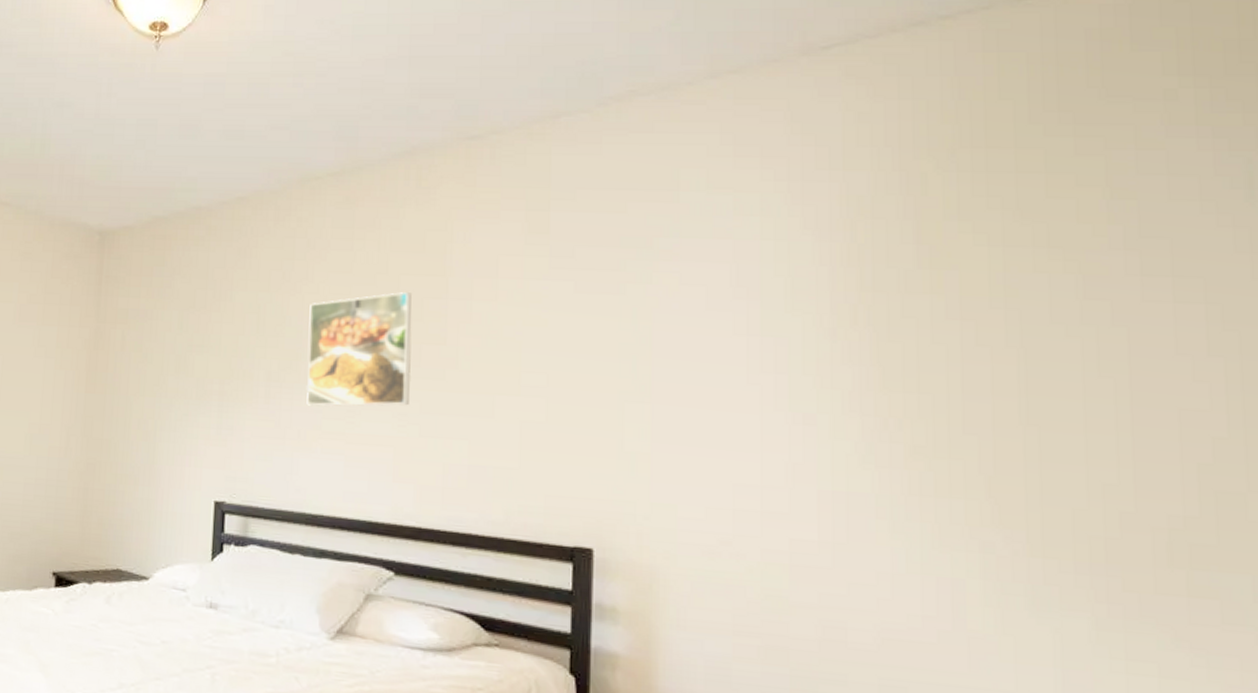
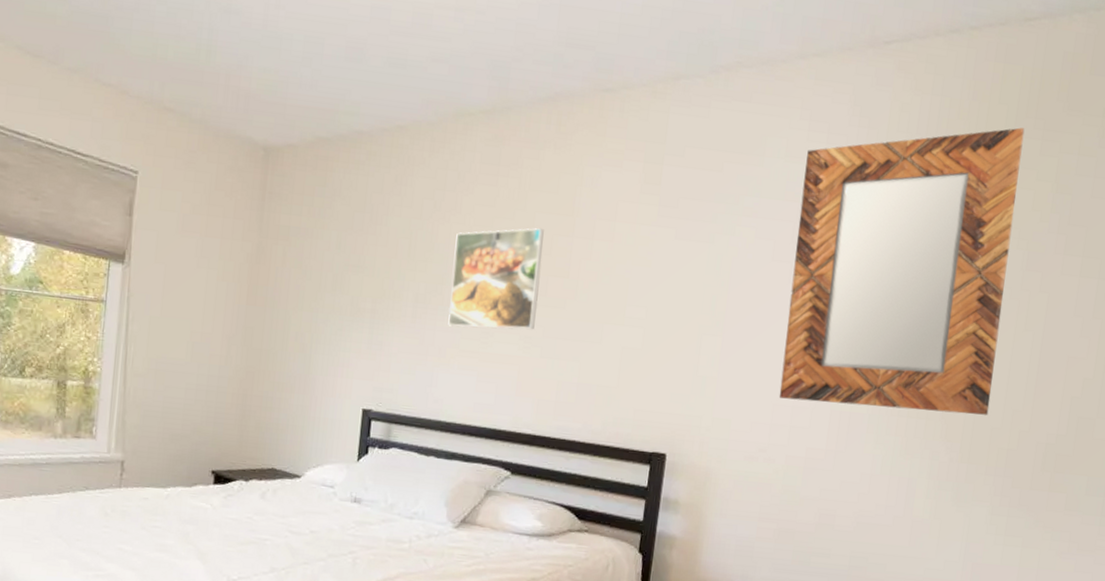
home mirror: none [736,125,1063,492] -> present [779,127,1025,415]

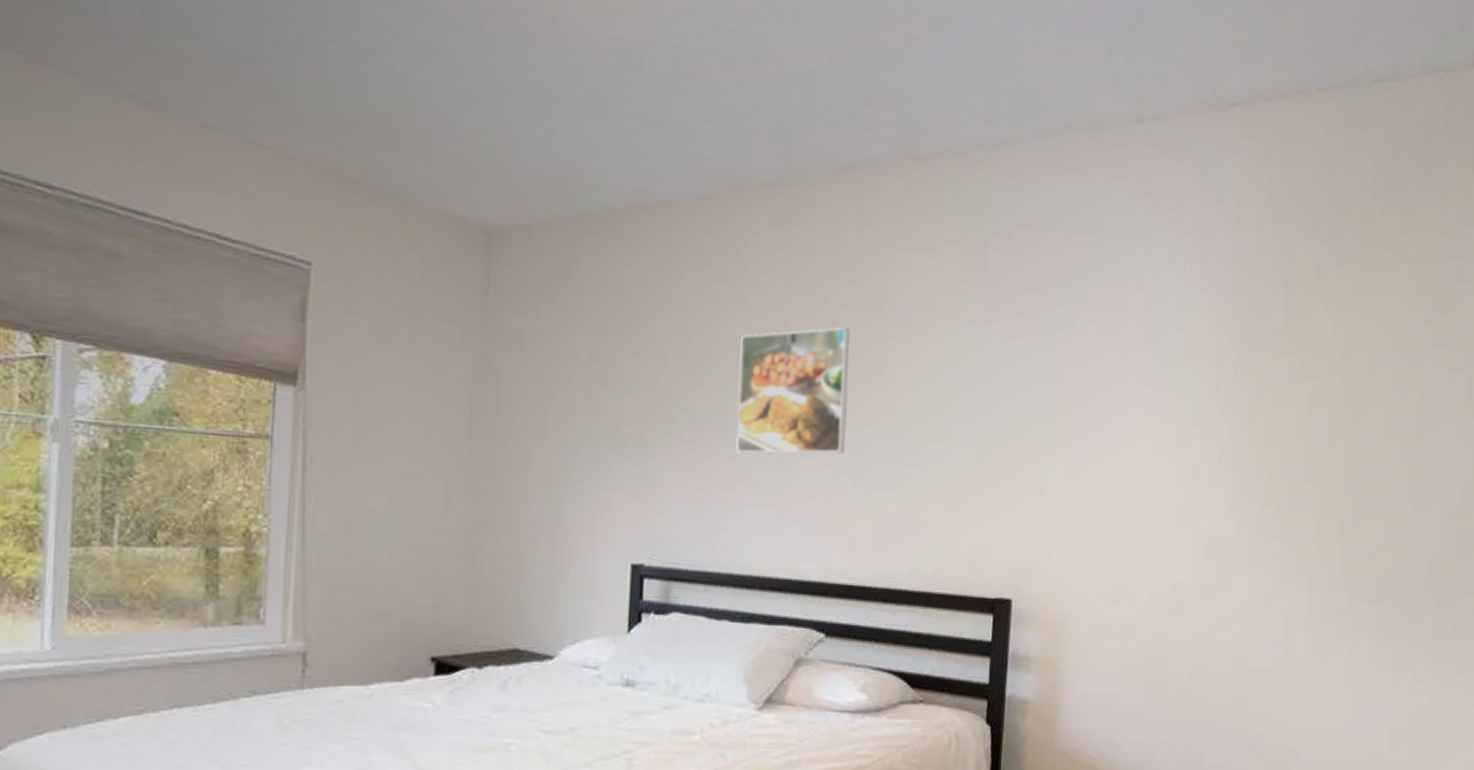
home mirror: present [779,127,1025,415] -> none [1137,202,1382,533]

